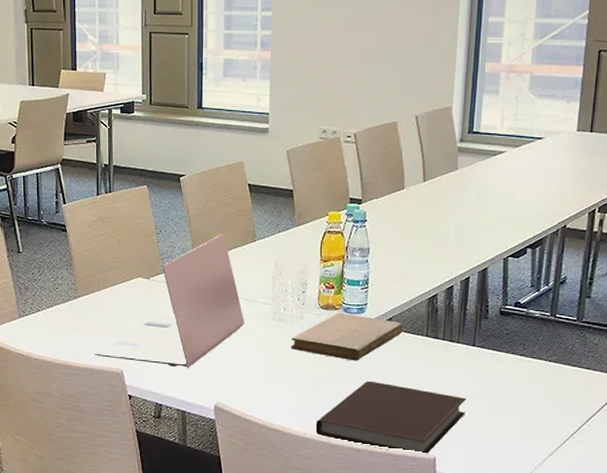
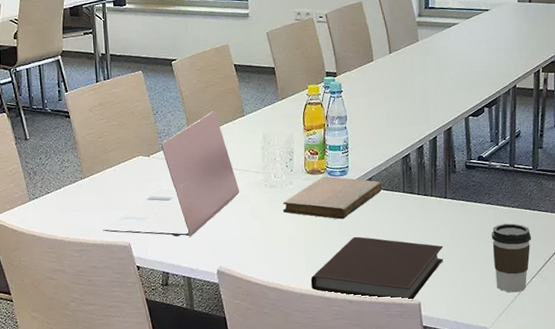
coffee cup: none [522,379,569,455] -> present [491,223,532,293]

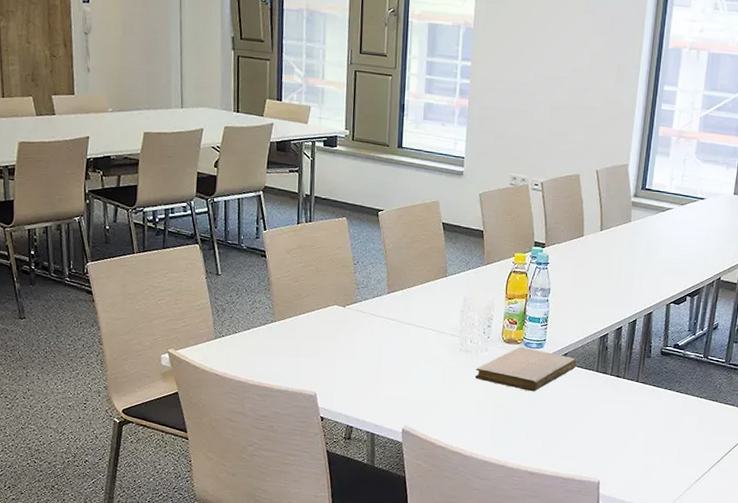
laptop: present [102,110,240,238] -> none [288,267,434,394]
notebook: present [310,236,444,301] -> none [494,410,629,479]
coffee cup: present [491,223,532,293] -> none [675,413,715,481]

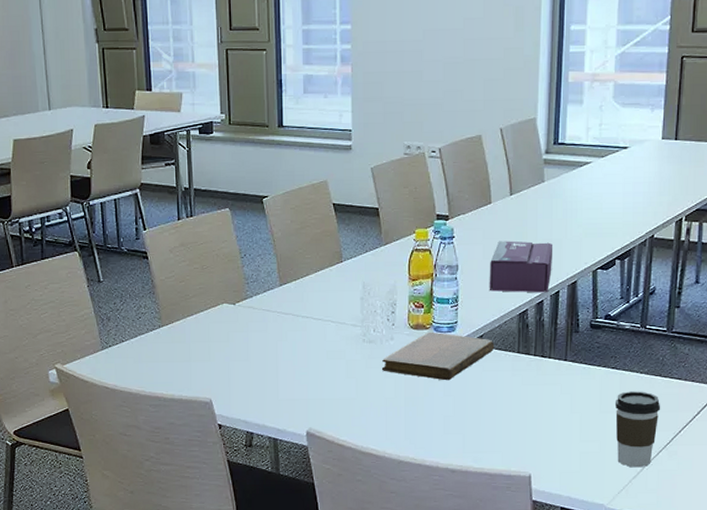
tissue box: none [575,270,635,320] -> present [489,241,553,293]
coffee cup: none [675,413,715,481] -> present [614,391,661,468]

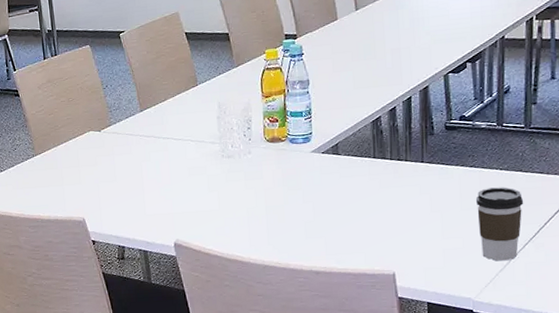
notebook: present [381,332,495,381] -> none [241,143,350,189]
tissue box: present [489,241,553,293] -> none [340,51,403,102]

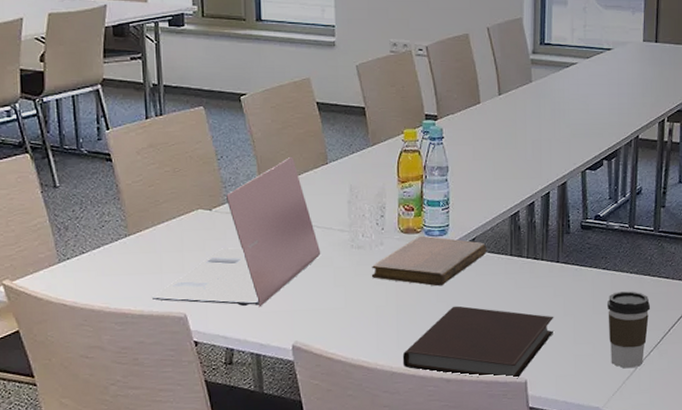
laptop: none [56,81,196,211] -> present [151,156,321,308]
notebook: none [241,143,350,189] -> present [371,235,487,286]
notebook: none [273,205,421,271] -> present [402,306,554,379]

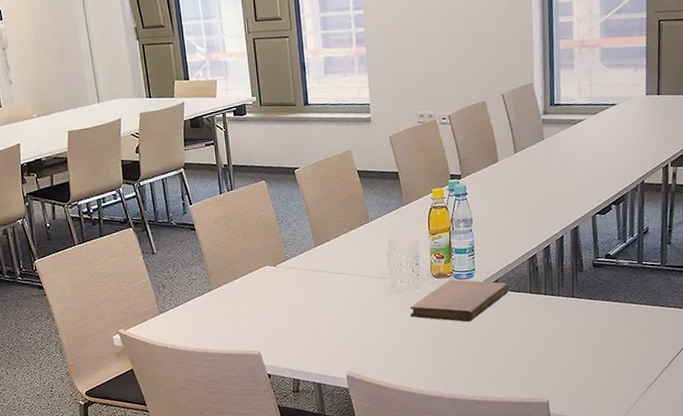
laptop: present [151,156,321,308] -> none [232,217,367,345]
notebook: present [402,306,554,379] -> none [439,338,571,400]
coffee cup: present [606,291,651,368] -> none [619,320,660,388]

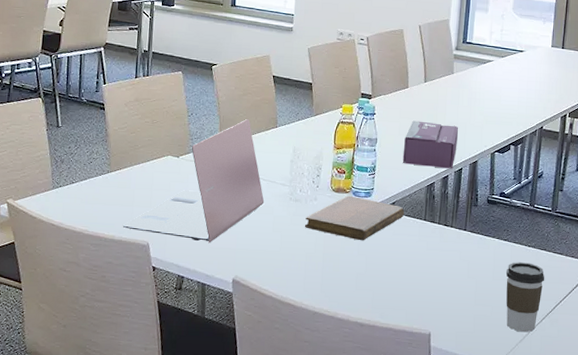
laptop: none [232,217,367,345] -> present [122,118,265,243]
tissue box: none [500,193,556,240] -> present [402,120,459,169]
coffee cup: none [619,320,660,388] -> present [505,262,545,332]

